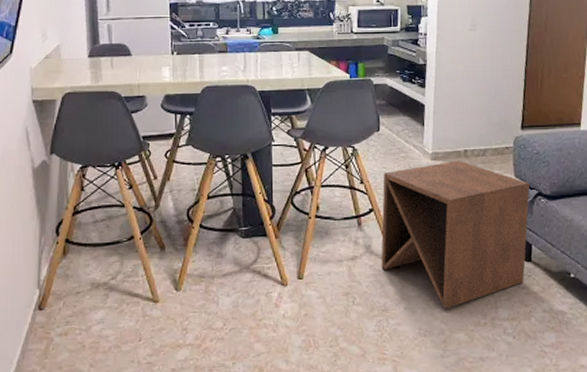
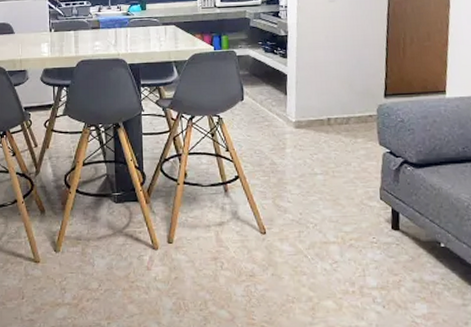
side table: present [381,160,530,309] -> none [247,128,395,276]

